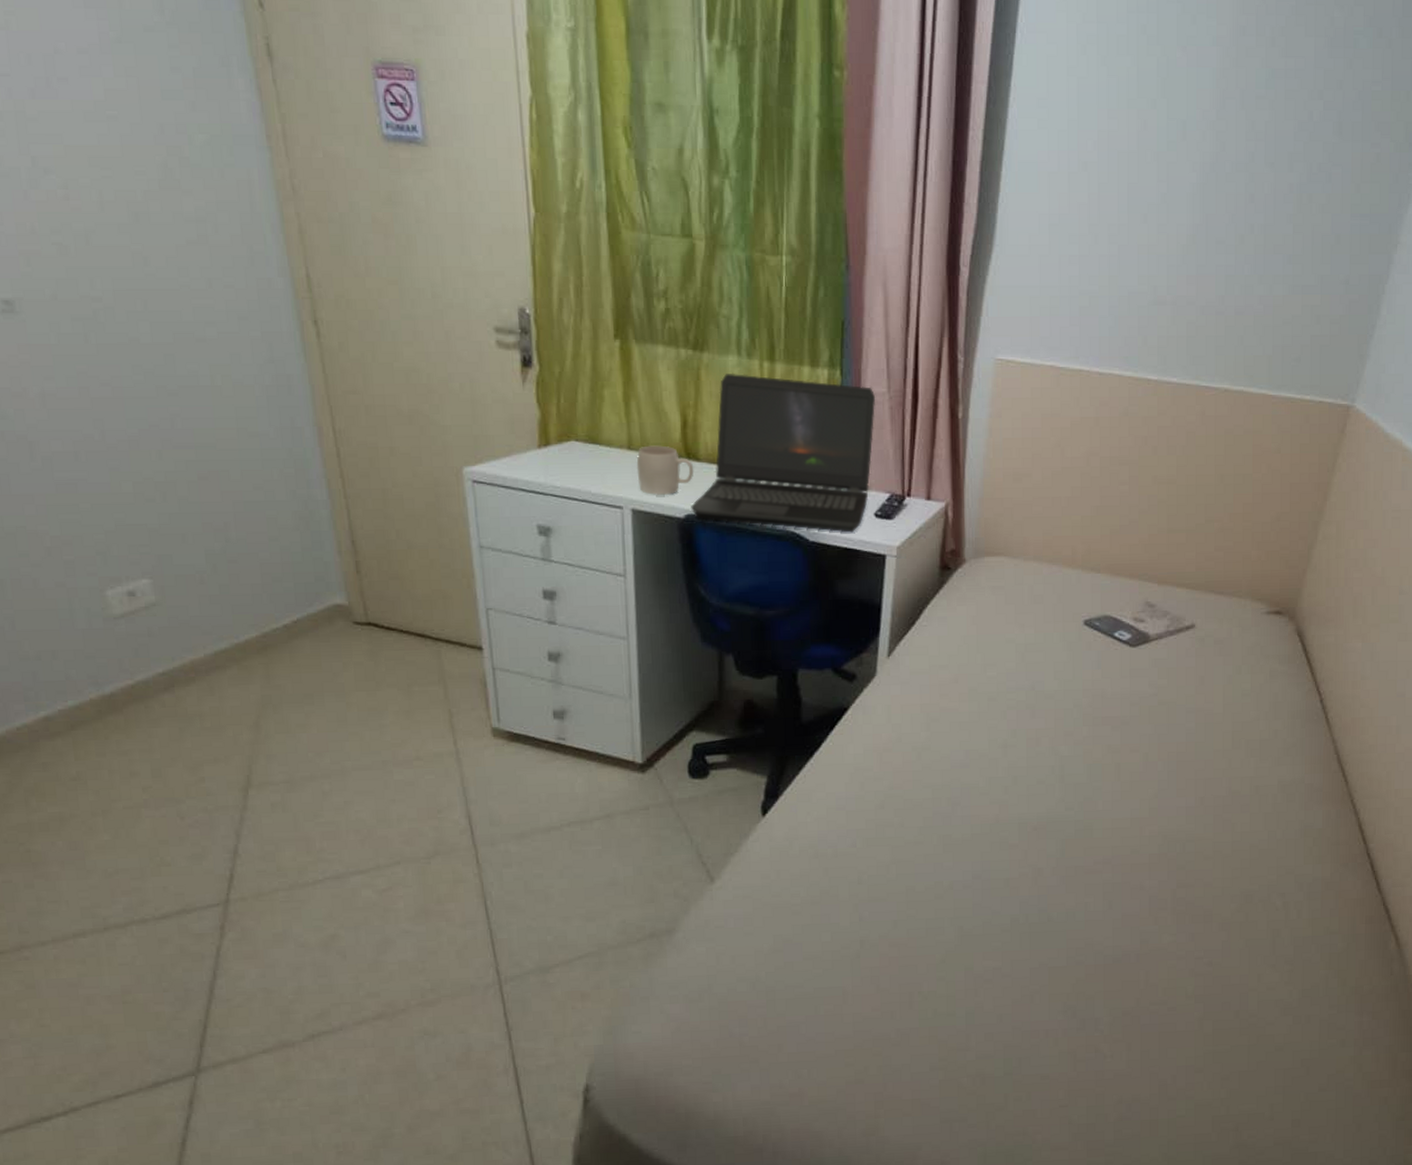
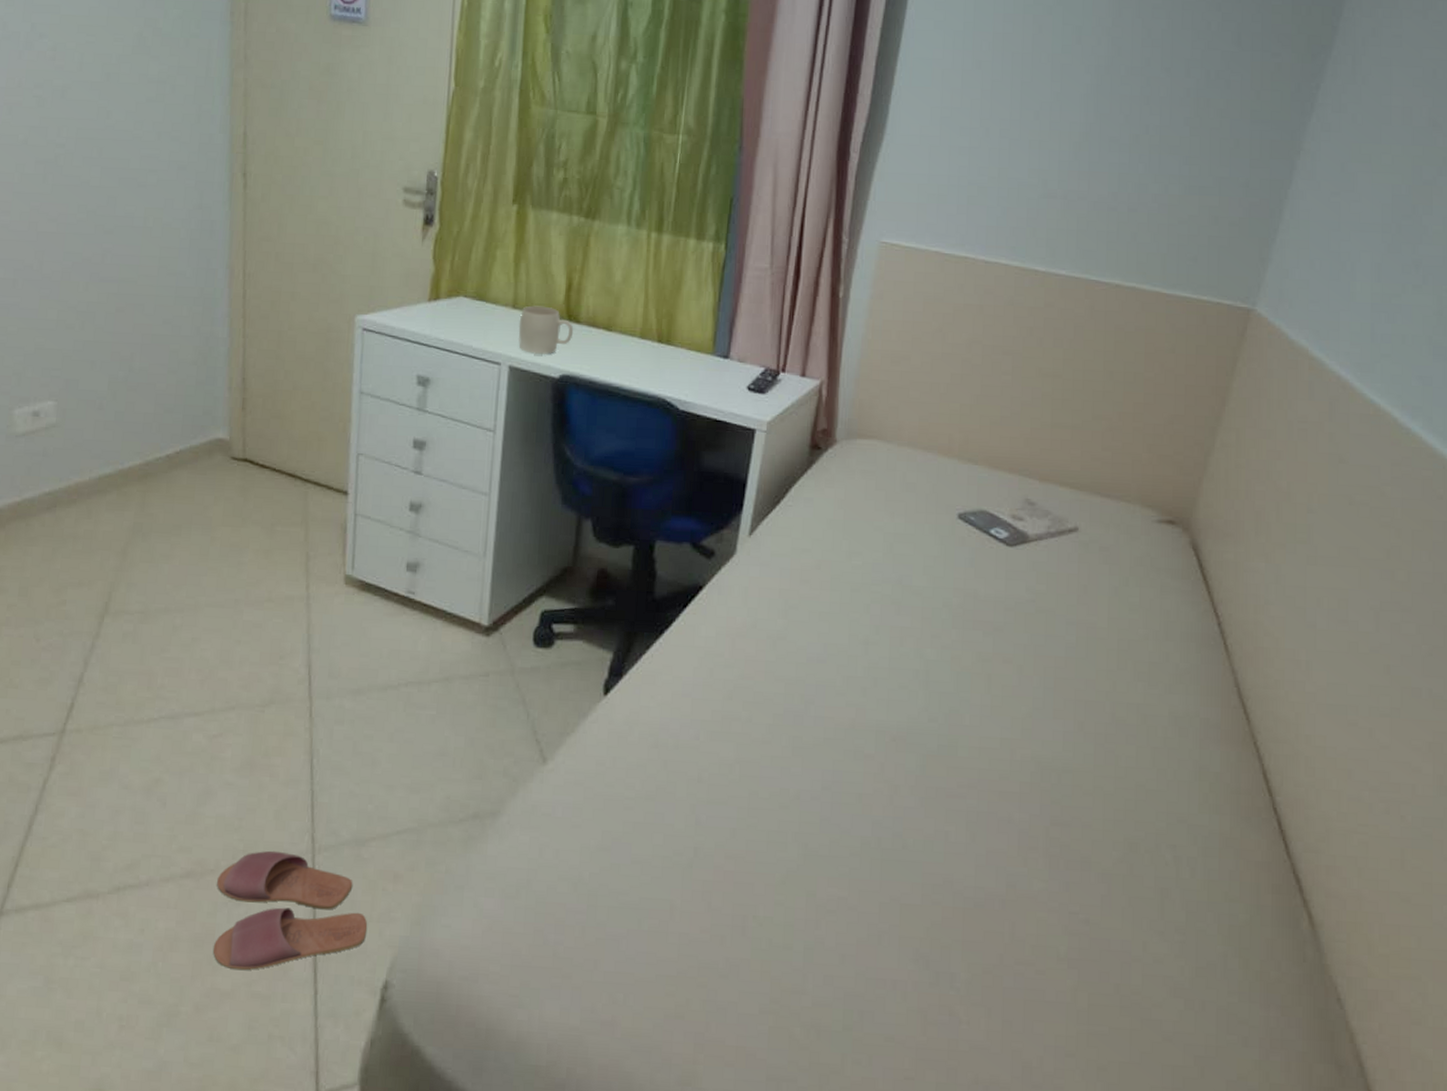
slippers: none [410,986,562,1092] -> present [213,850,367,970]
laptop computer: present [691,372,875,533] -> none [566,241,757,404]

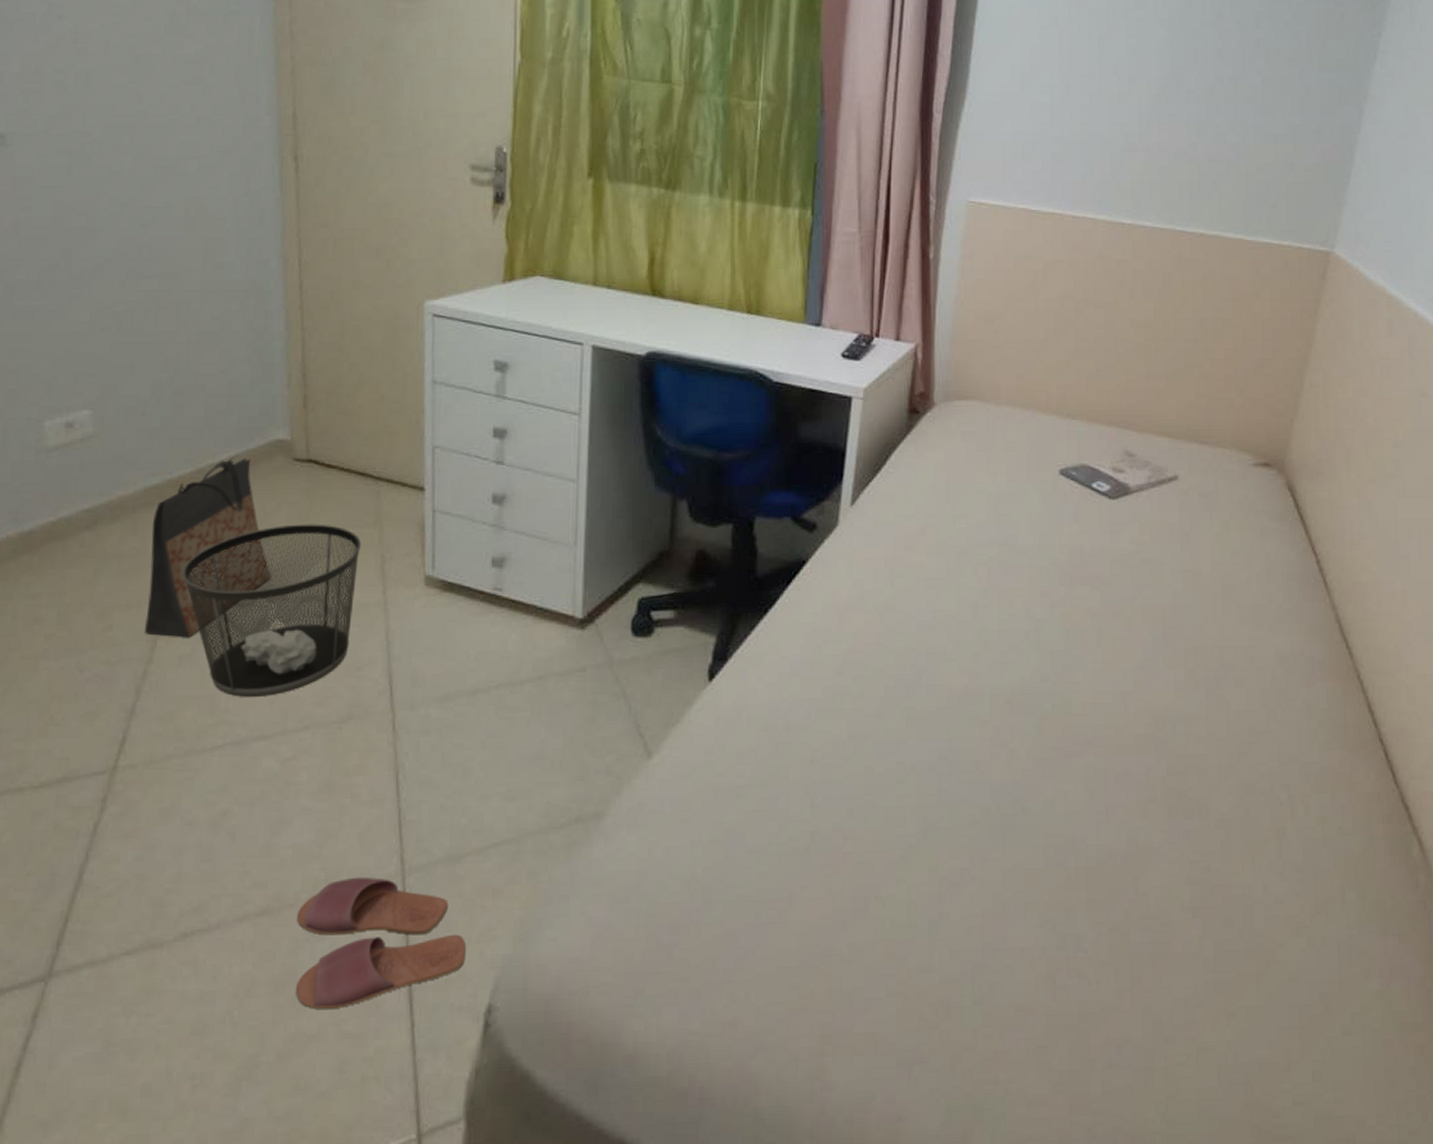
bag: none [93,453,207,617] -> present [144,457,271,638]
waste bin: none [128,518,289,677] -> present [182,524,361,698]
mug: present [518,305,574,355] -> none [600,282,659,333]

